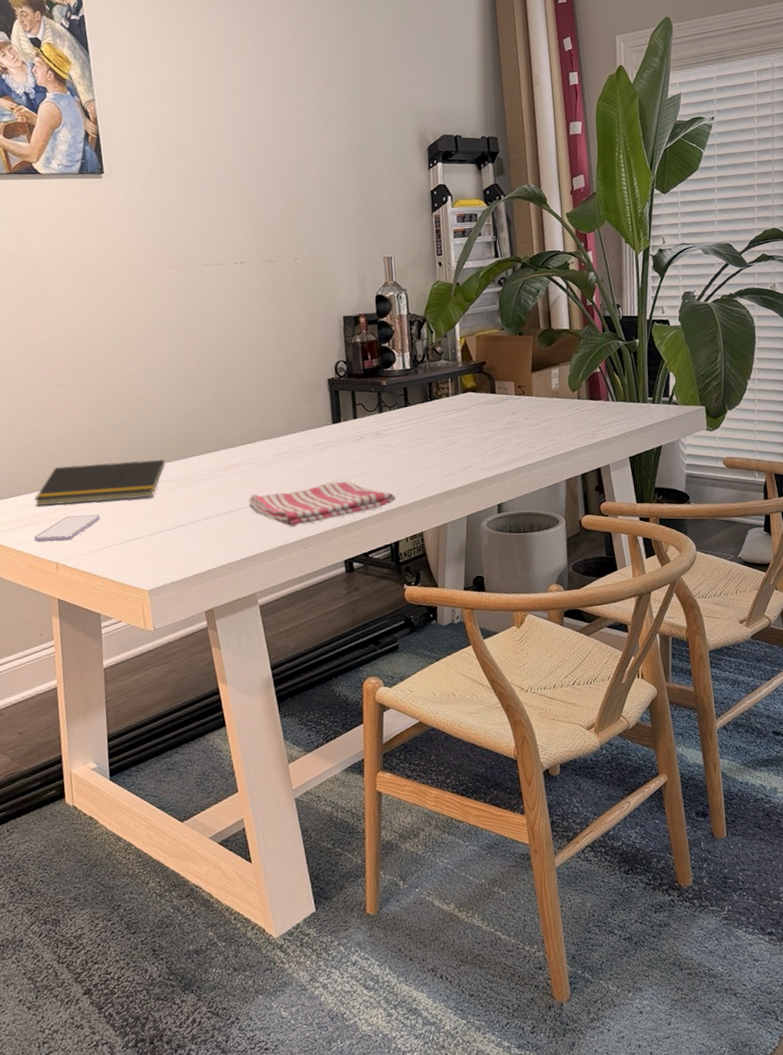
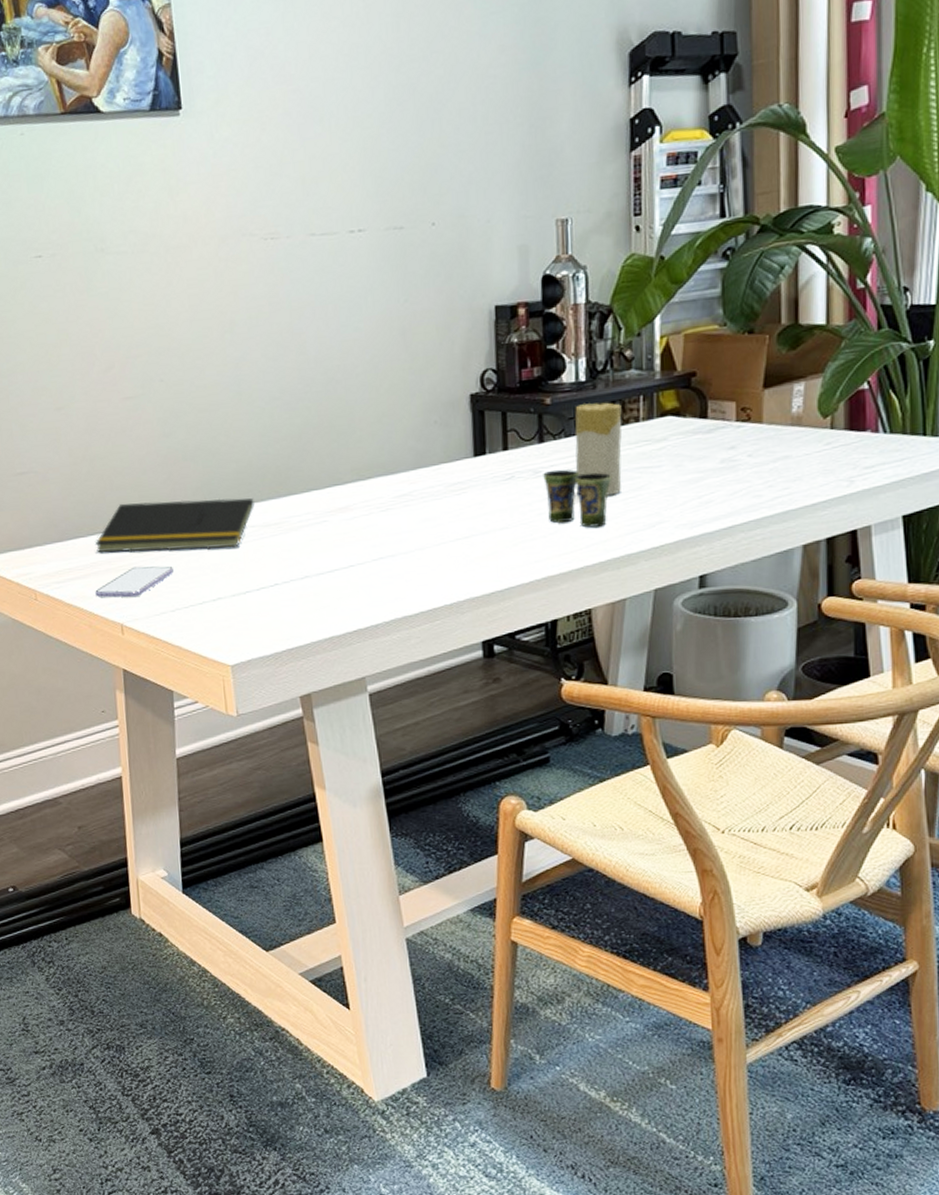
dish towel: present [248,482,396,527] -> none [358,536,556,593]
cup: none [383,431,432,473] -> present [543,469,611,528]
candle: none [403,383,439,449] -> present [574,402,622,496]

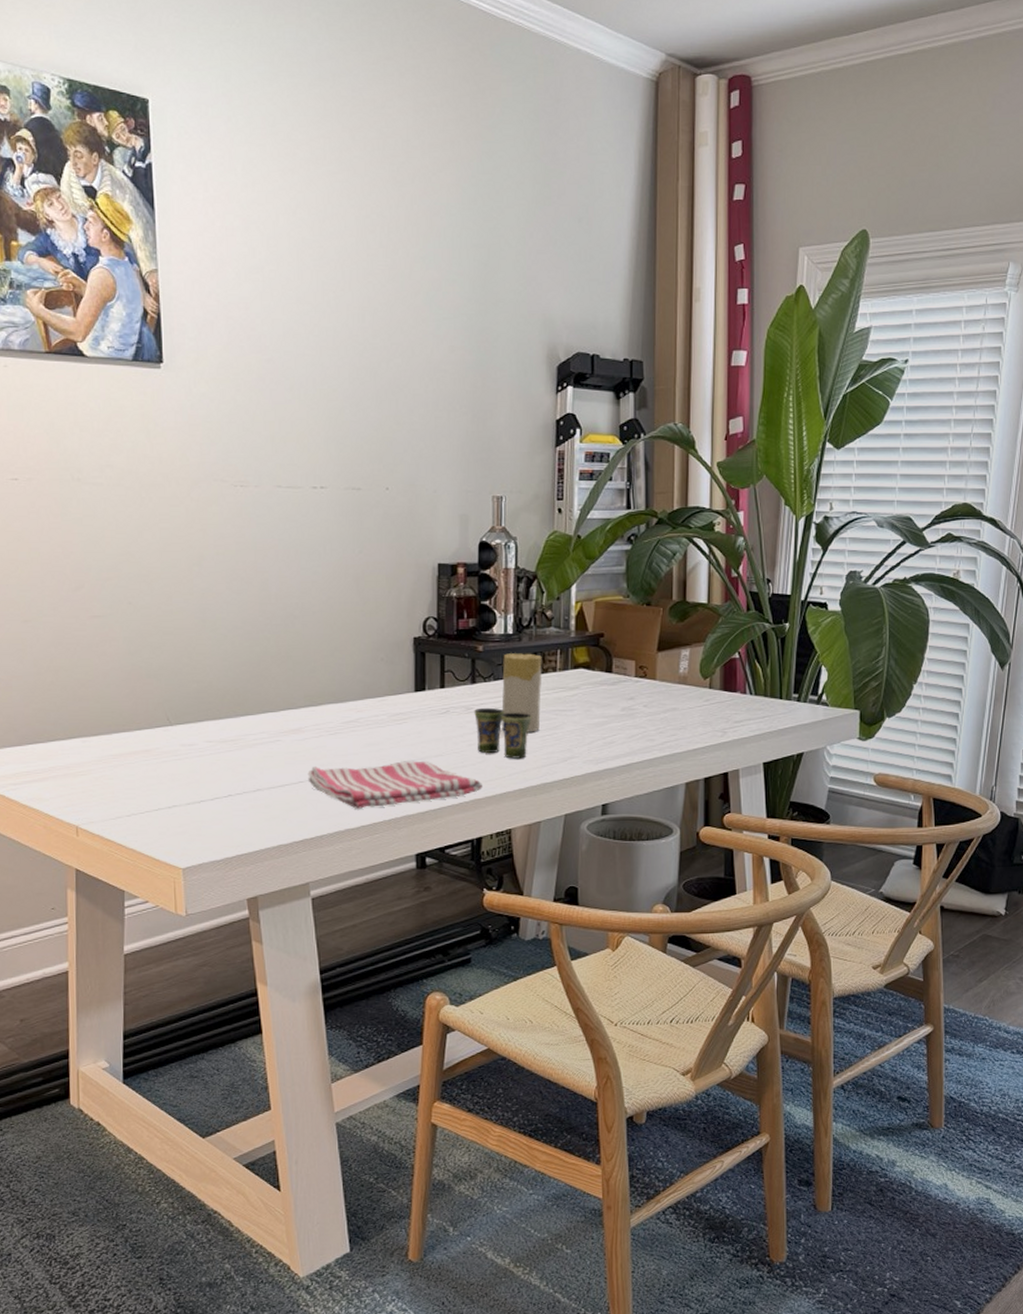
notepad: present [95,498,254,553] -> none [54,713,213,761]
smartphone: present [95,566,174,598] -> none [52,773,131,802]
dish towel: none [358,536,556,593] -> present [307,761,482,809]

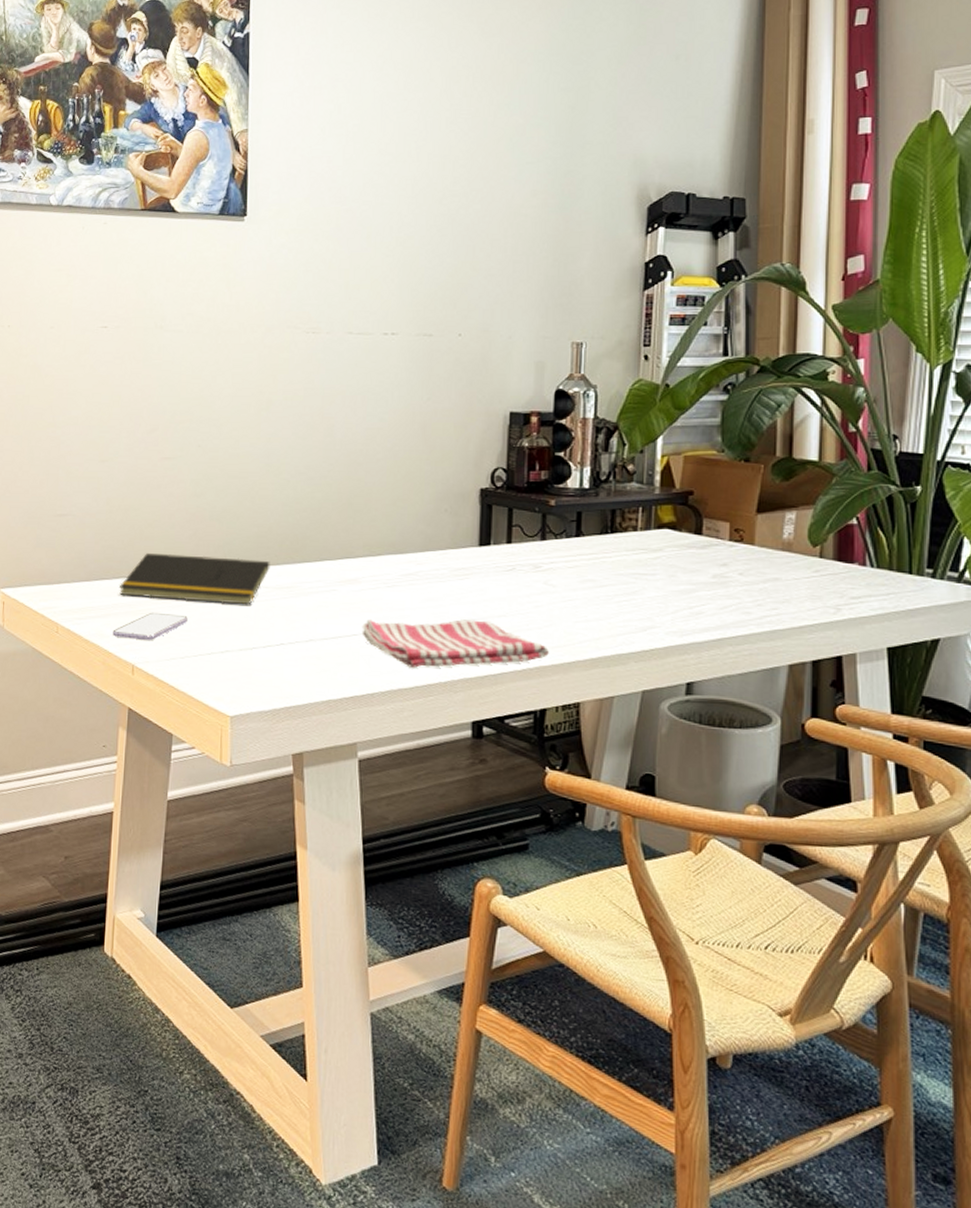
smartphone: none [52,773,131,802] -> present [112,612,188,641]
notepad: none [54,713,213,761] -> present [118,552,270,605]
cup: present [474,707,532,759] -> none [543,566,607,625]
candle: present [502,653,542,732] -> none [573,509,621,597]

